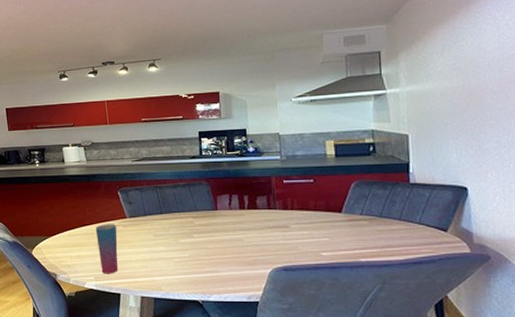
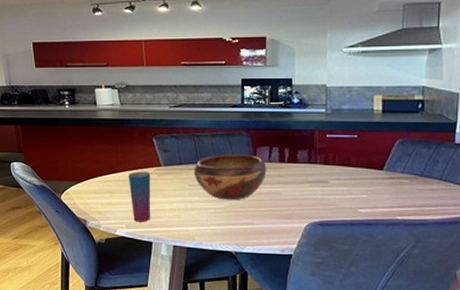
decorative bowl: none [157,203,228,249] -> present [193,154,267,200]

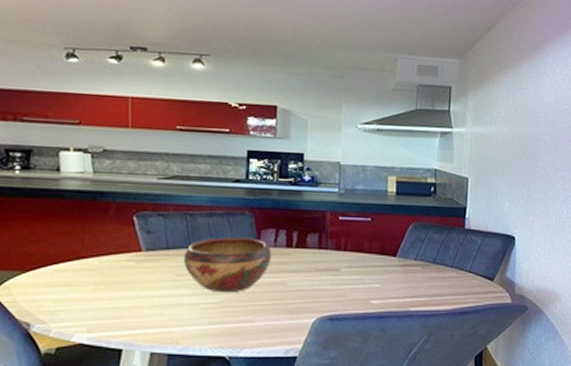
cup: present [128,171,151,222] -> none [95,257,128,324]

